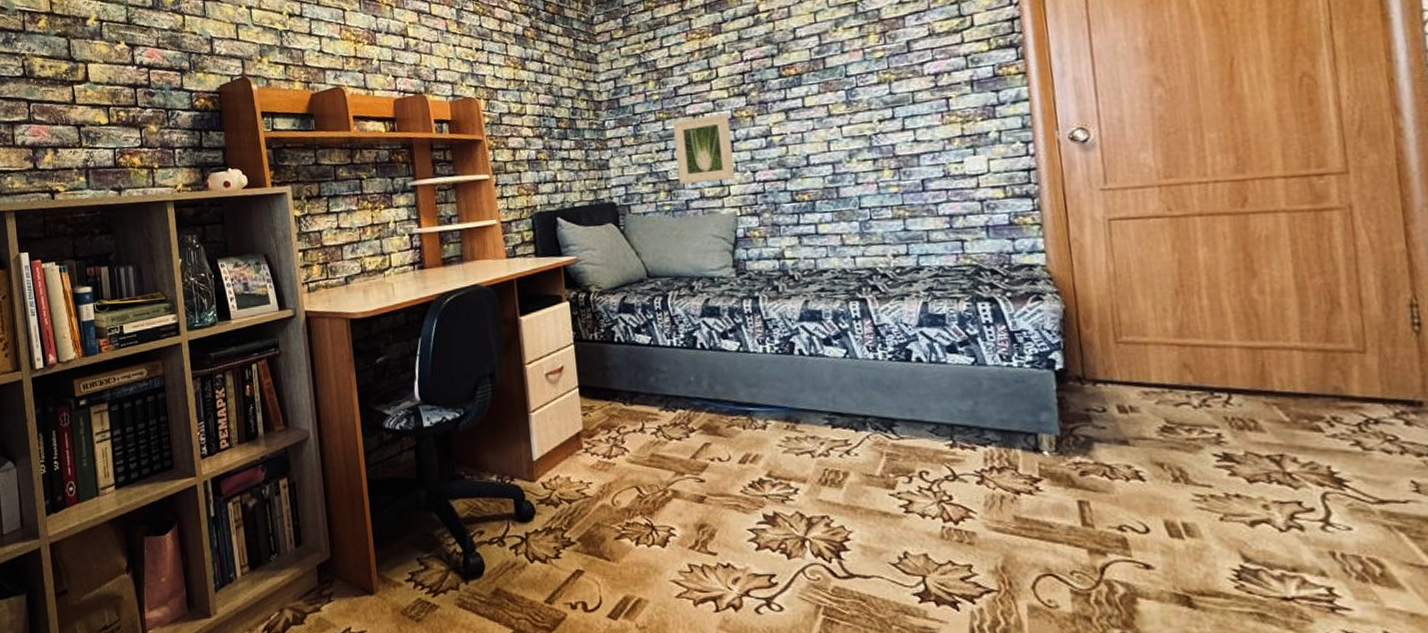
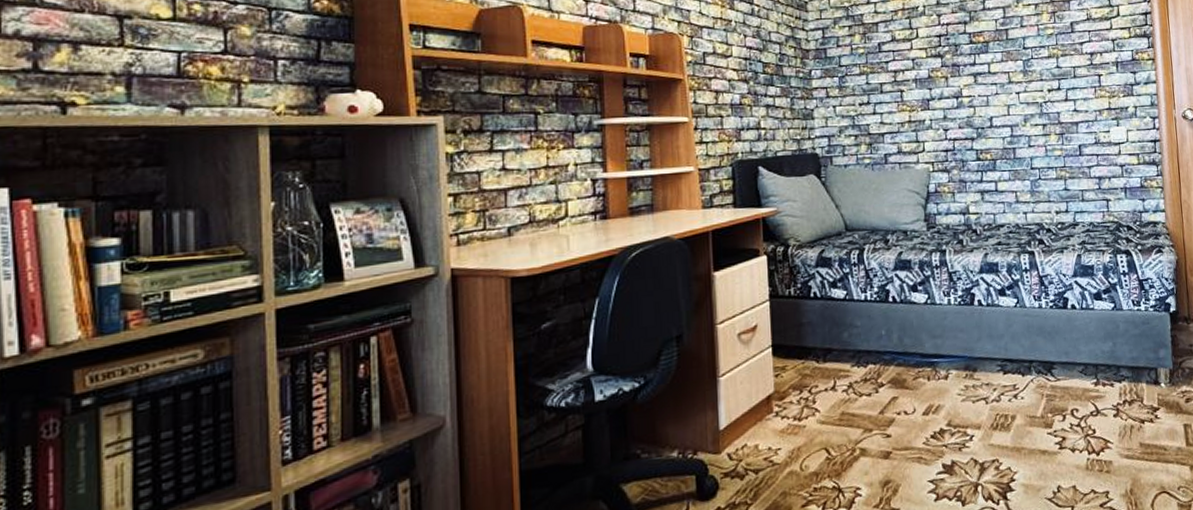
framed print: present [672,112,736,184] -> none [875,72,930,138]

